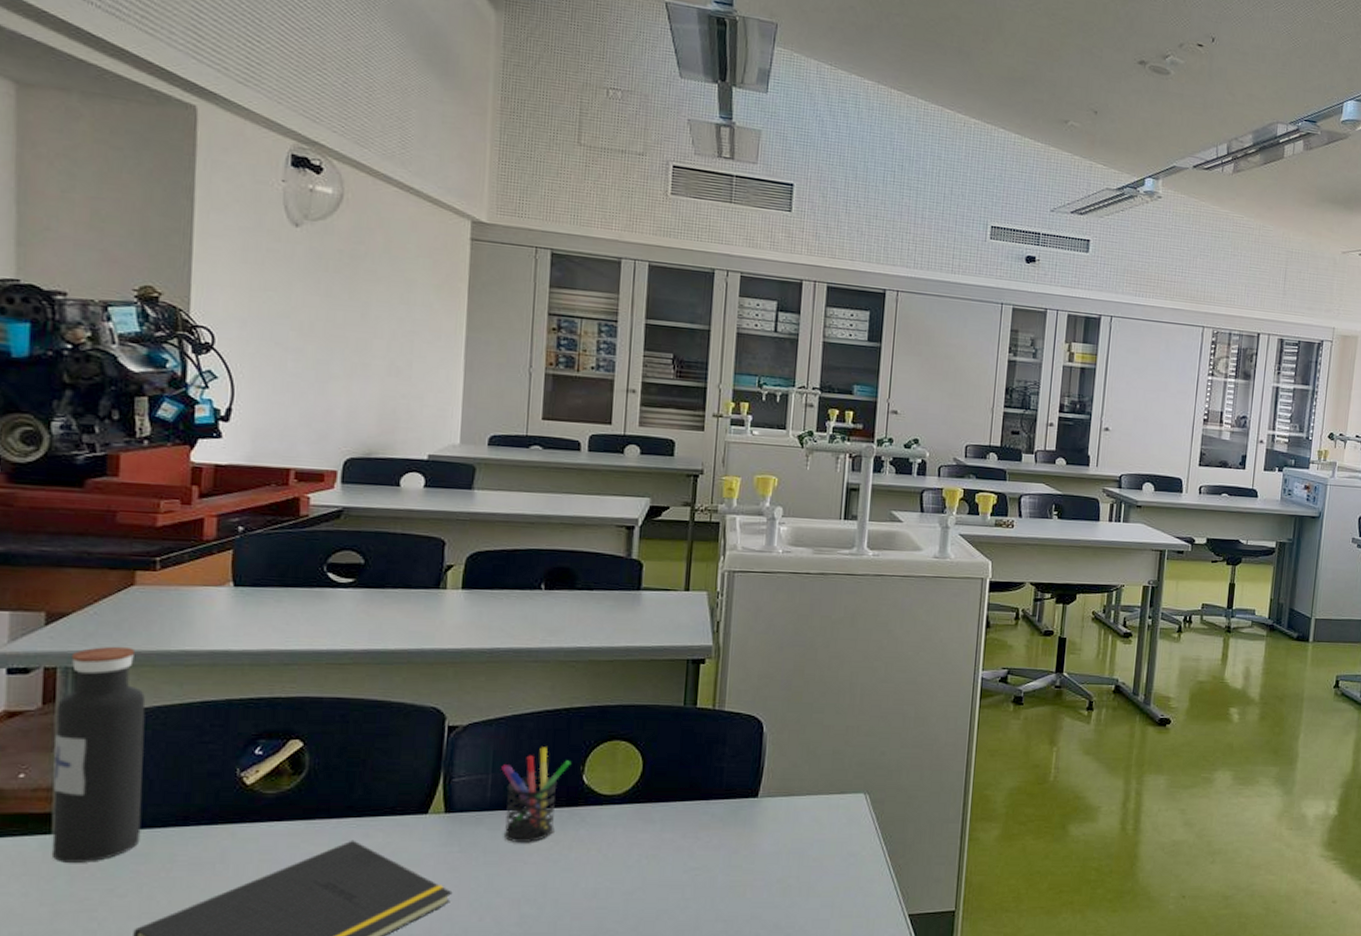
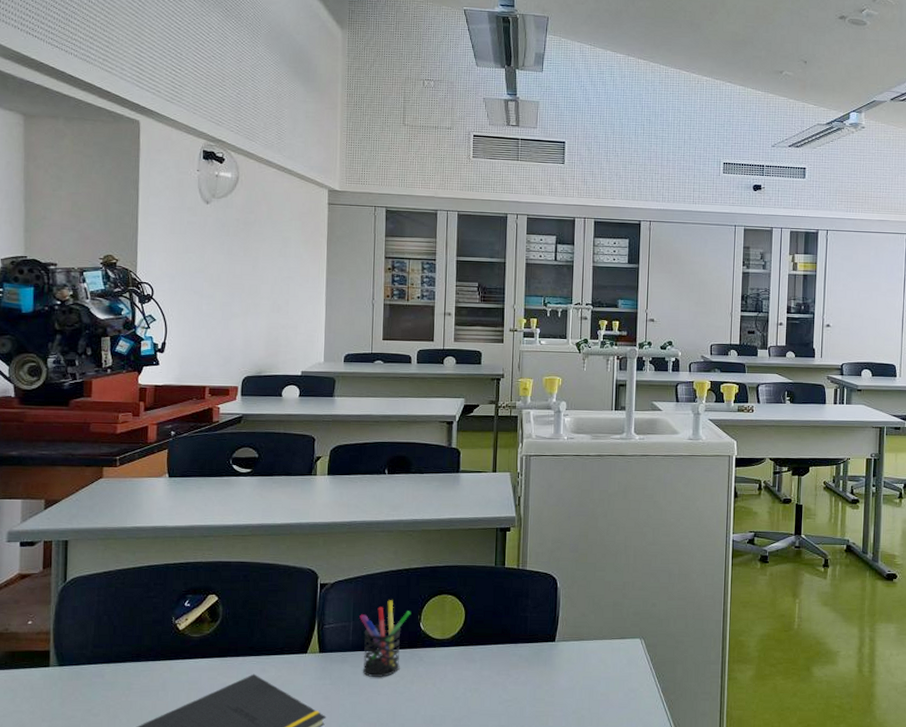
water bottle: present [51,646,146,863] -> none [49,524,111,689]

